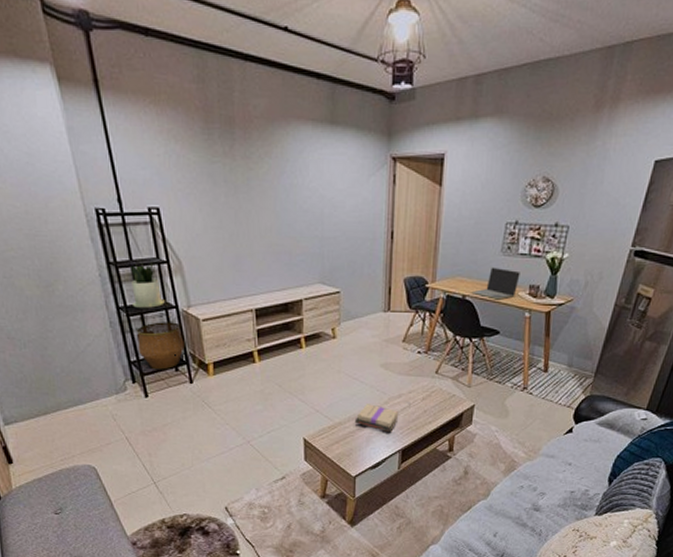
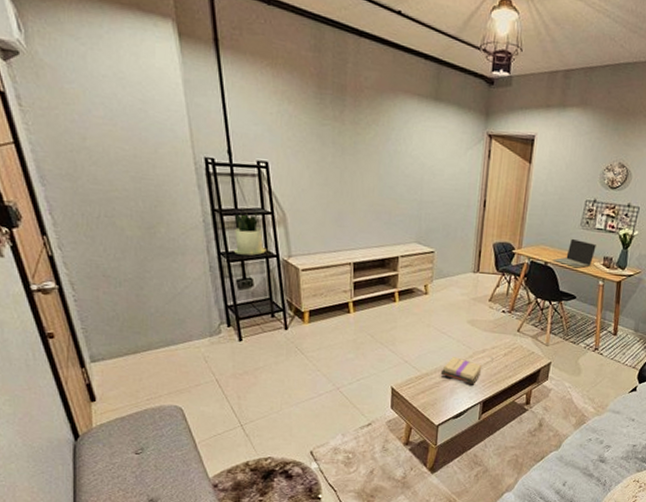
basket: present [136,322,185,370] -> none [235,269,283,316]

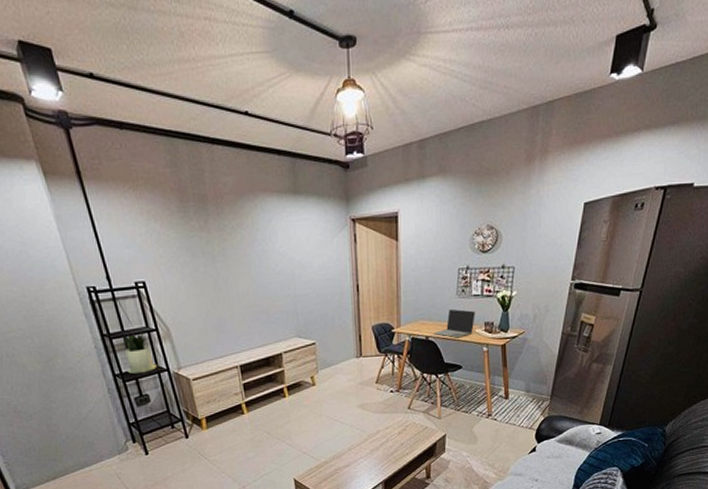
books: present [440,357,482,385] -> none [339,442,379,467]

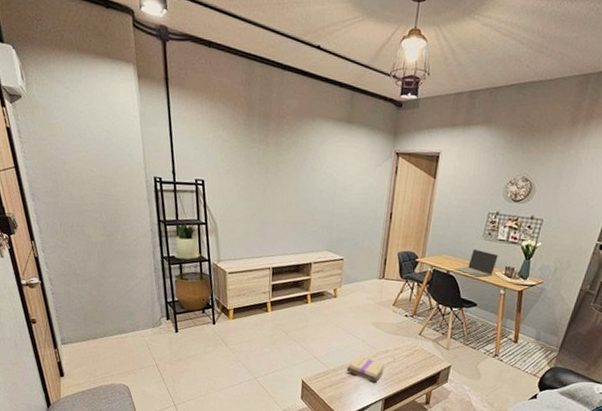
basket: none [132,384,178,429] -> present [174,271,212,311]
books: none [339,442,379,467] -> present [346,356,385,383]

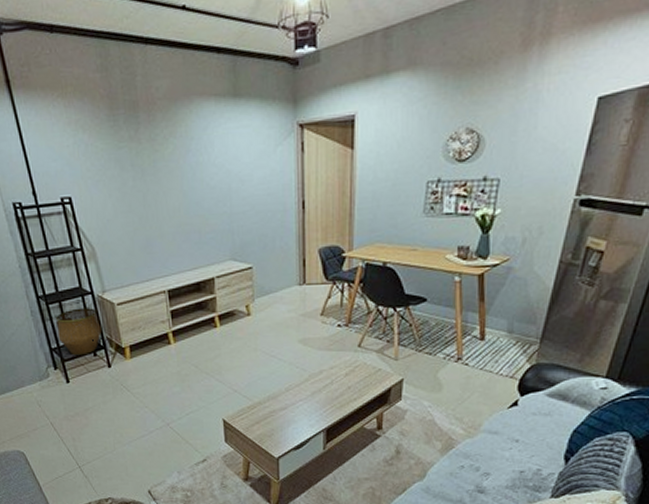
planter: present [174,222,200,260] -> none [46,251,81,297]
books: present [346,356,385,383] -> none [274,382,321,412]
laptop: present [454,248,498,277] -> none [392,229,446,265]

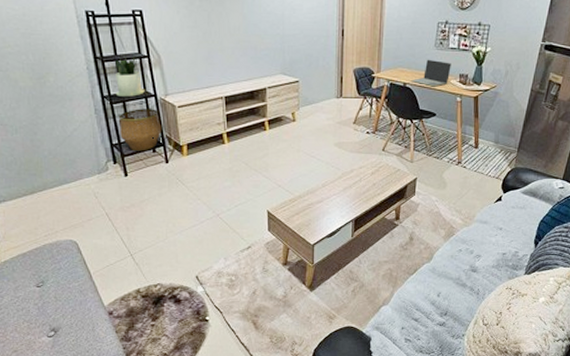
planter: none [46,251,81,297] -> present [114,57,145,98]
laptop: none [392,229,446,265] -> present [411,59,451,87]

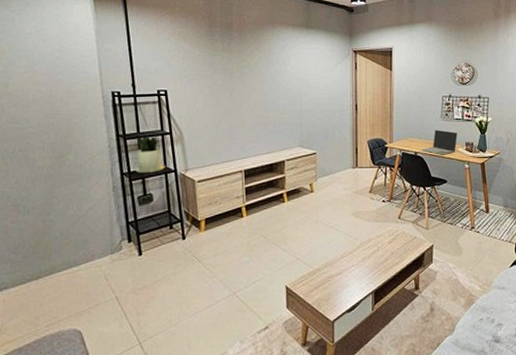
basket: present [118,109,162,152] -> none [136,184,180,229]

